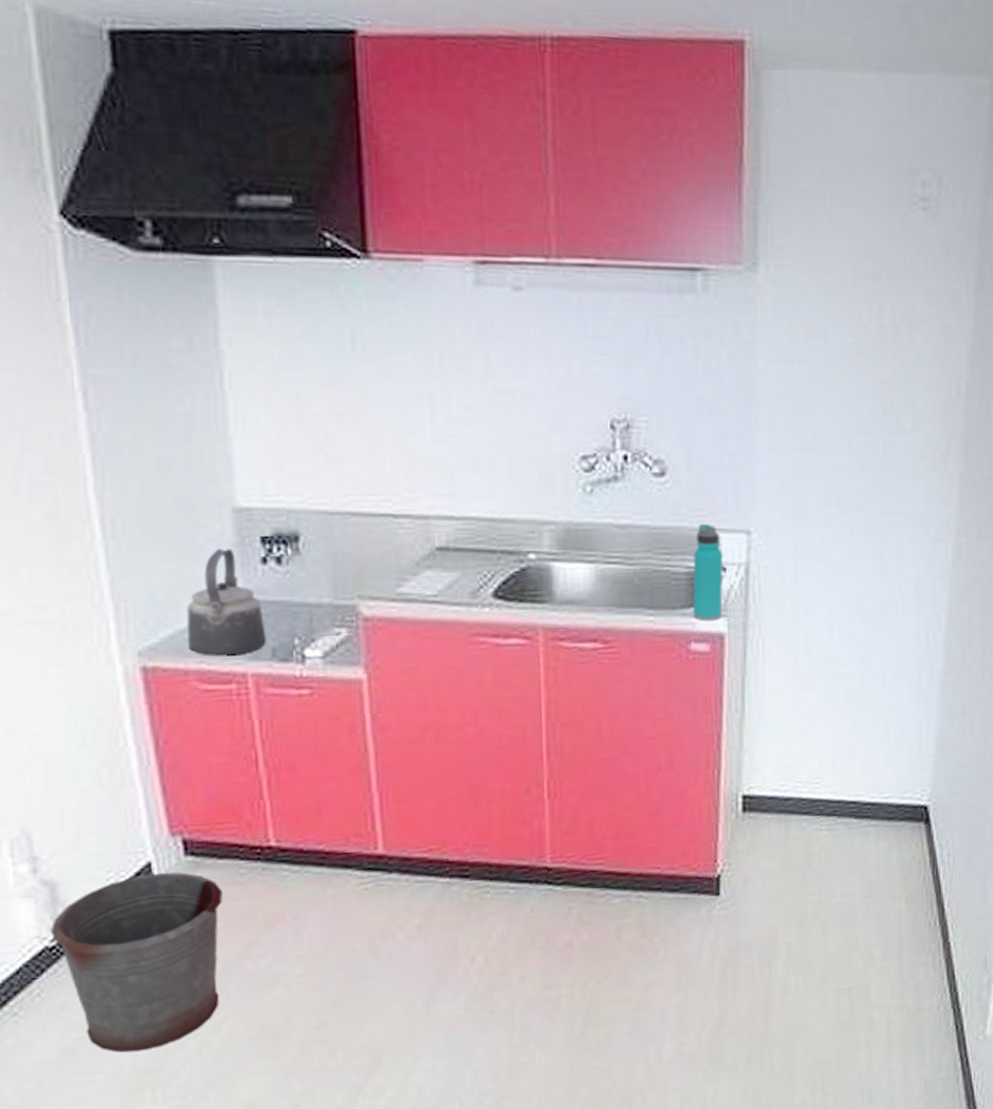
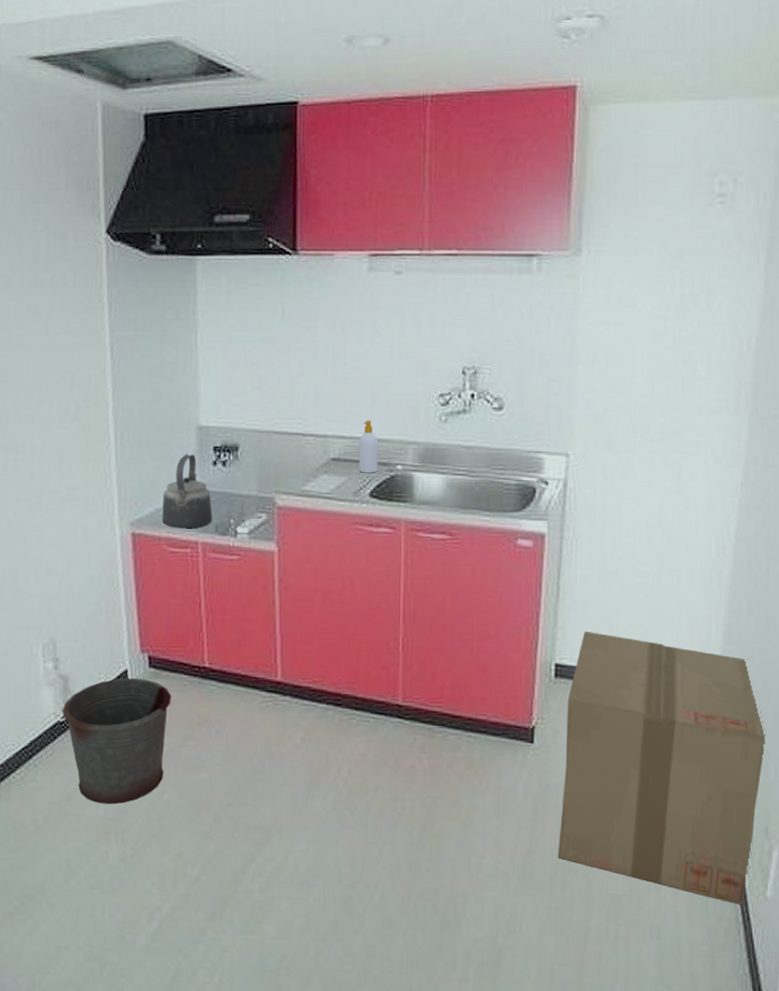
soap bottle: none [474,493,503,566] -> present [358,420,378,473]
water bottle: present [693,524,723,622] -> none [521,448,546,524]
cardboard box: none [753,751,983,1051] -> present [557,630,766,907]

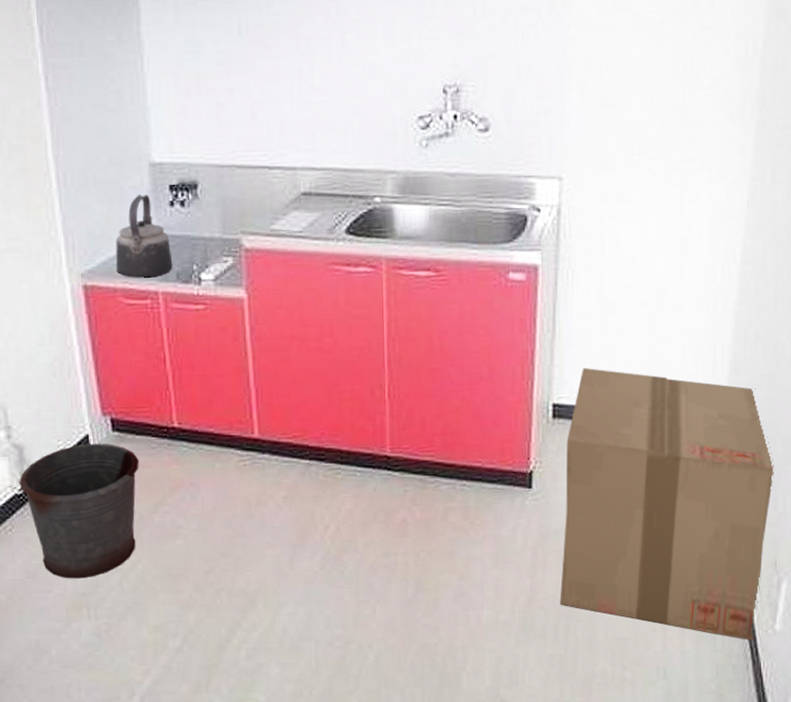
soap bottle: present [358,420,378,473] -> none [331,148,354,208]

